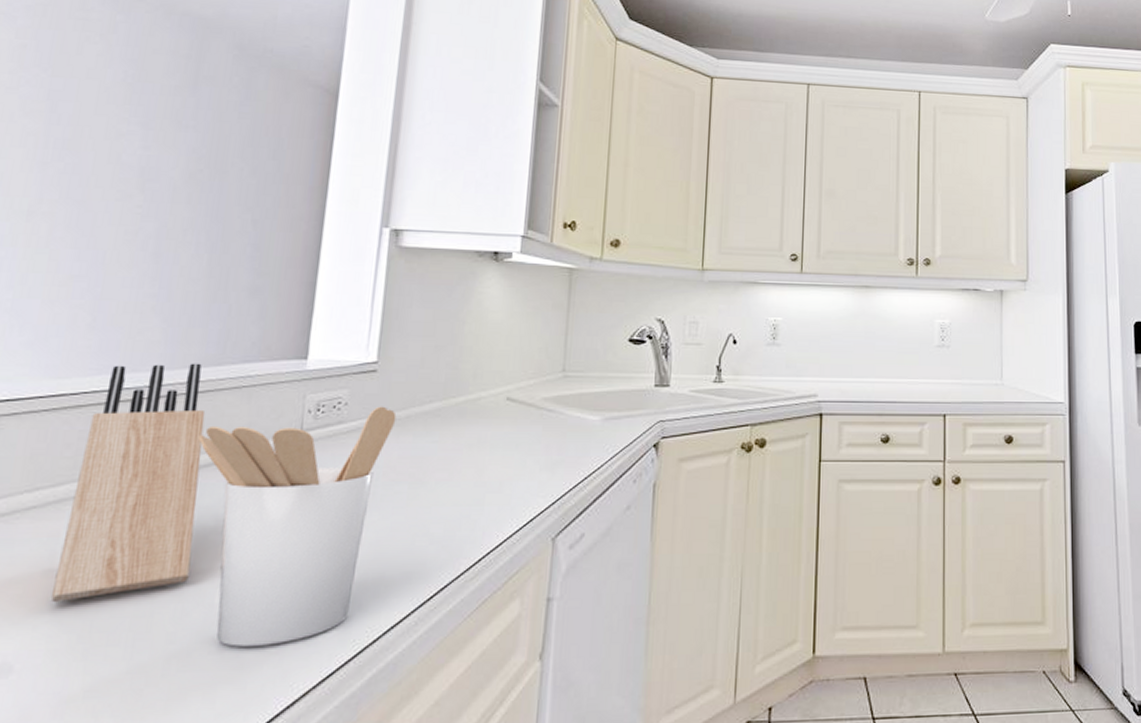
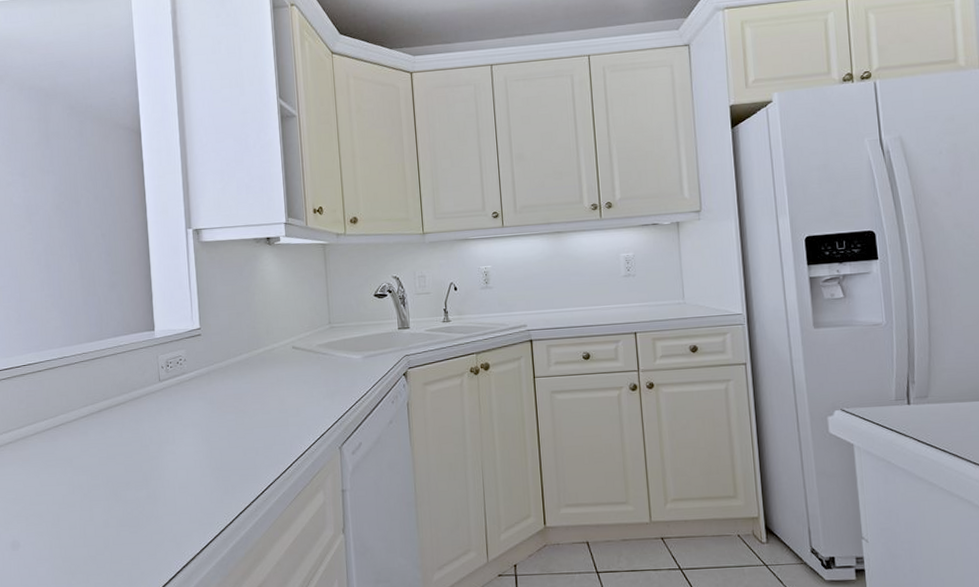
knife block: present [51,363,206,602] -> none [31,339,109,502]
utensil holder: present [198,406,397,647] -> none [97,360,220,528]

